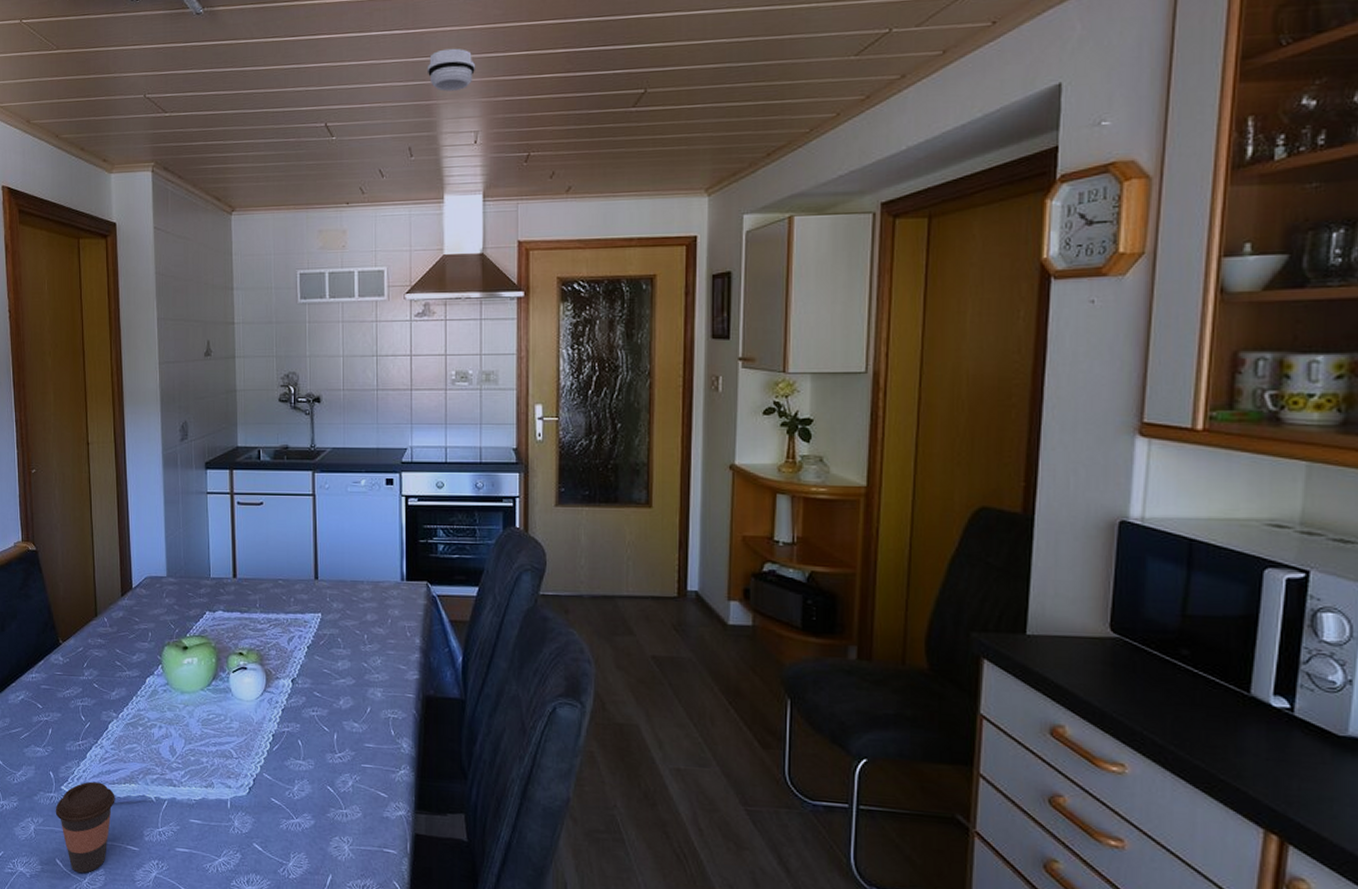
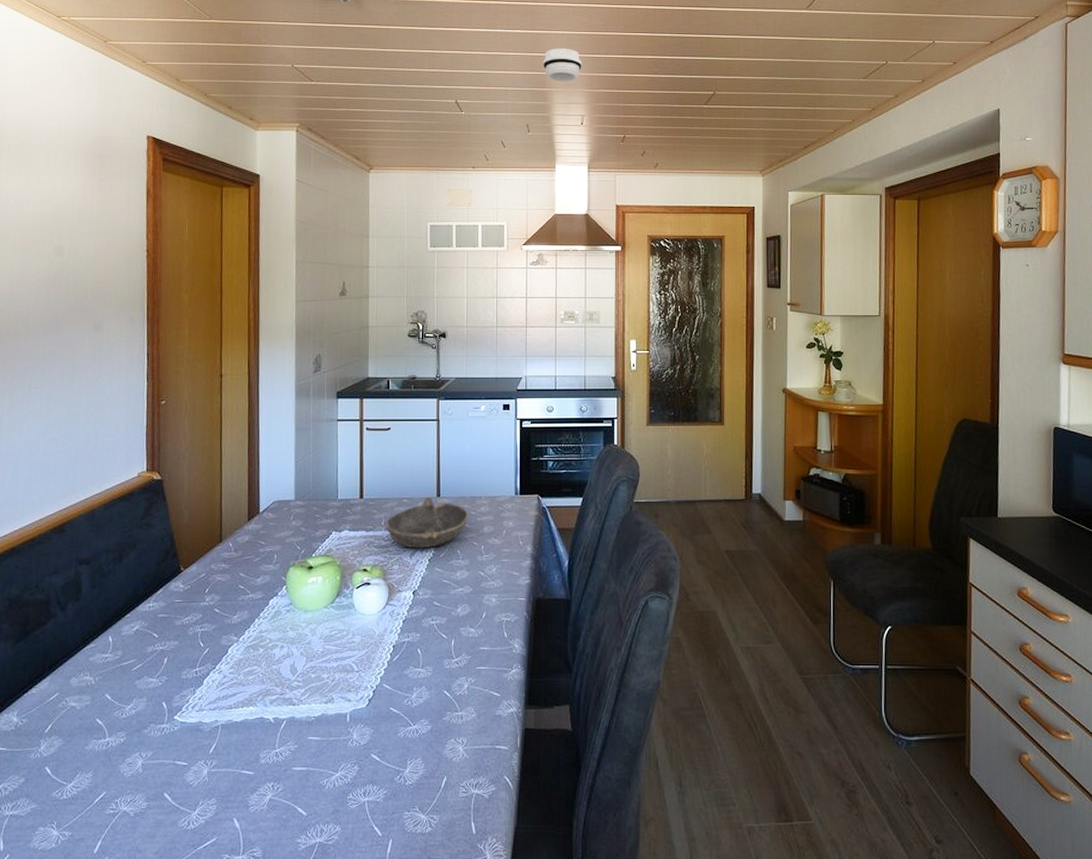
coffee cup: present [55,781,115,874] -> none [166,708,232,805]
bowl: none [261,578,350,635] -> present [386,496,469,549]

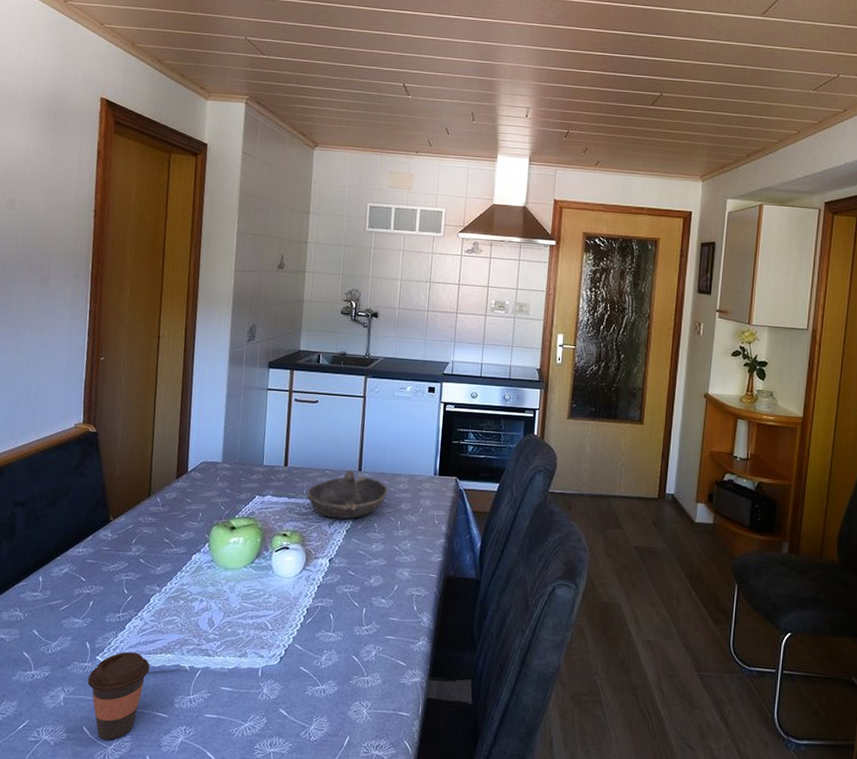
coffee cup: none [166,708,232,805] -> present [87,651,150,740]
smoke detector: present [542,48,583,82] -> none [492,38,532,73]

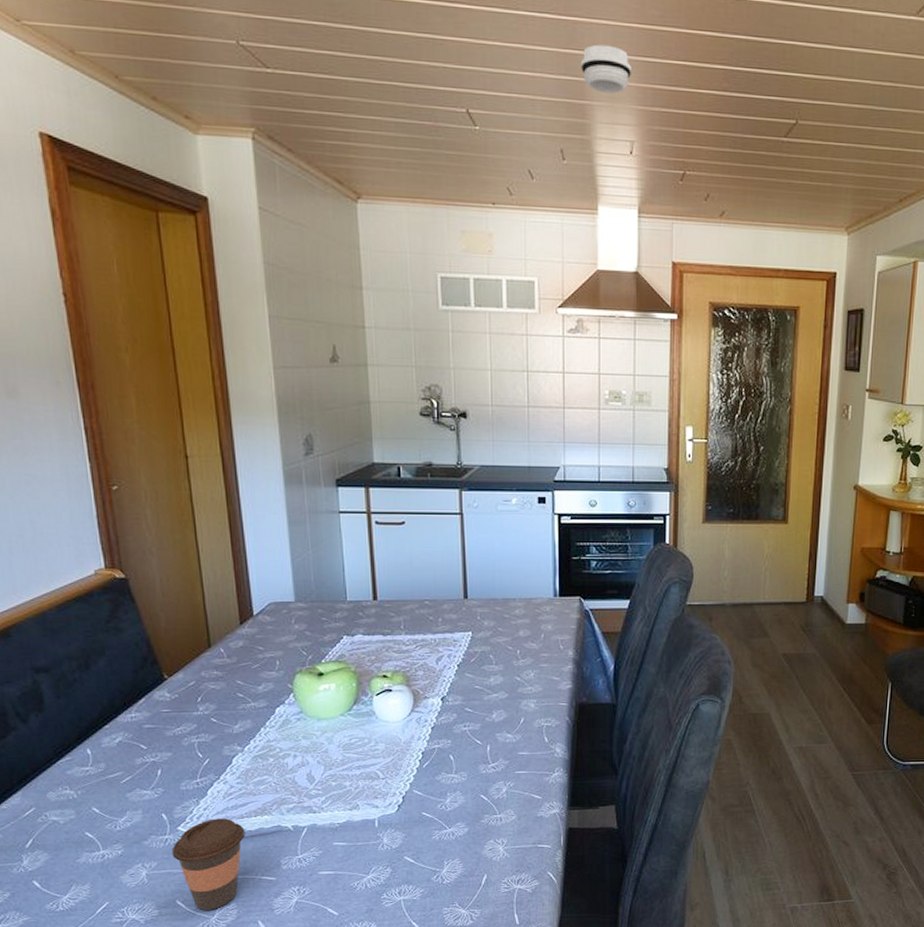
bowl: present [307,470,388,519] -> none [406,598,502,654]
smoke detector: none [492,38,532,73] -> present [580,44,633,94]

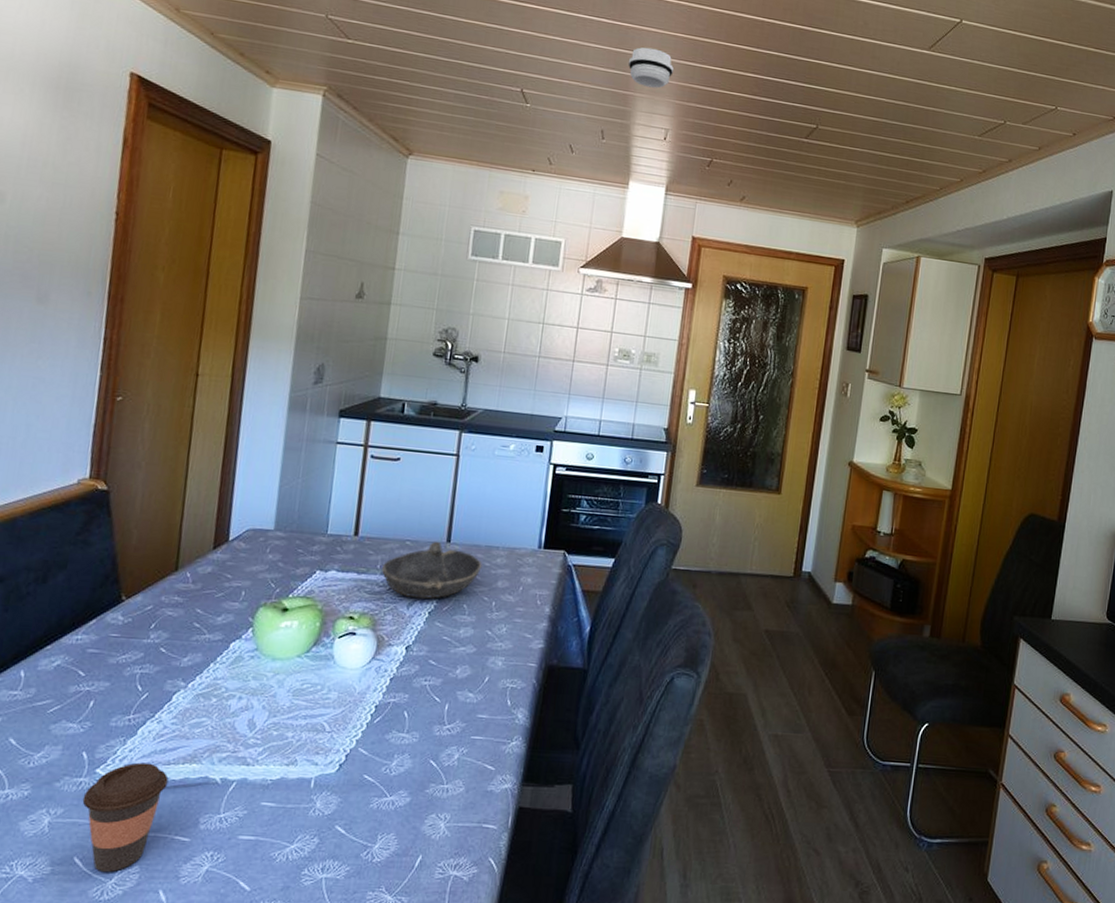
bowl: none [406,598,502,654] -> present [382,541,482,599]

